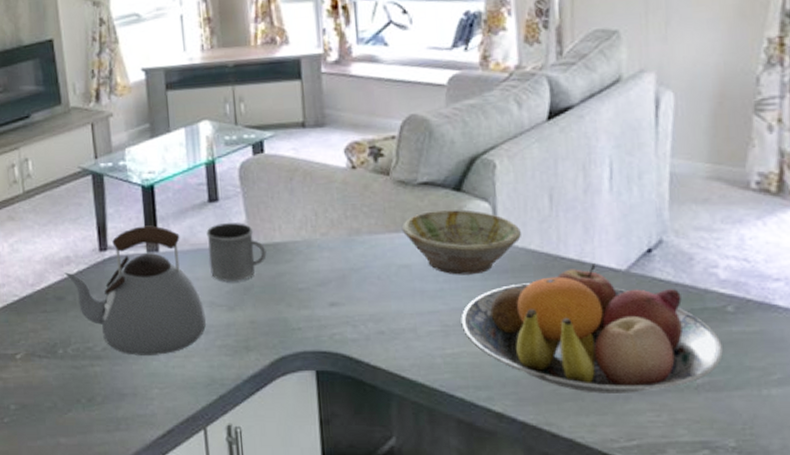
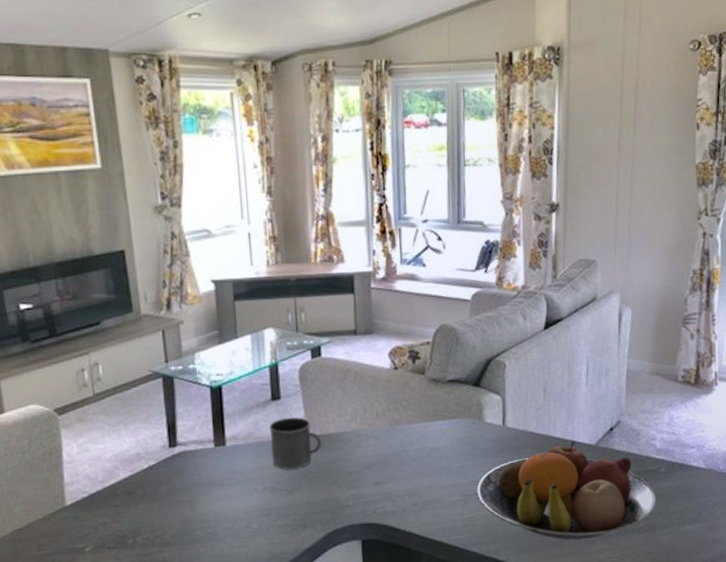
kettle: present [64,225,206,357] -> none [134,422,268,540]
bowl: present [401,209,521,275] -> none [433,401,523,455]

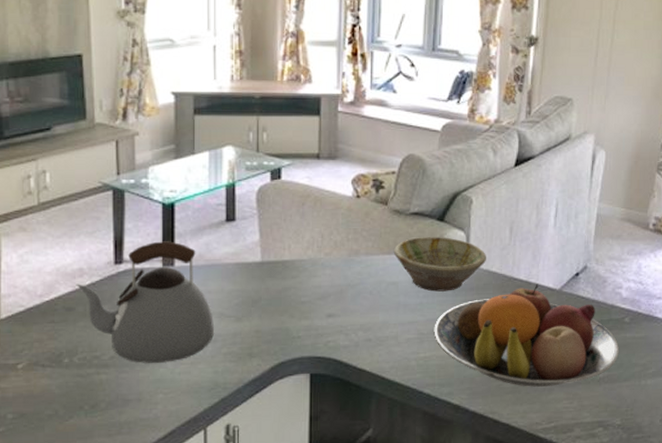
kettle: none [134,422,268,540] -> present [76,241,214,364]
mug: present [269,417,322,470] -> none [221,241,276,296]
bowl: none [433,401,523,455] -> present [393,236,486,292]

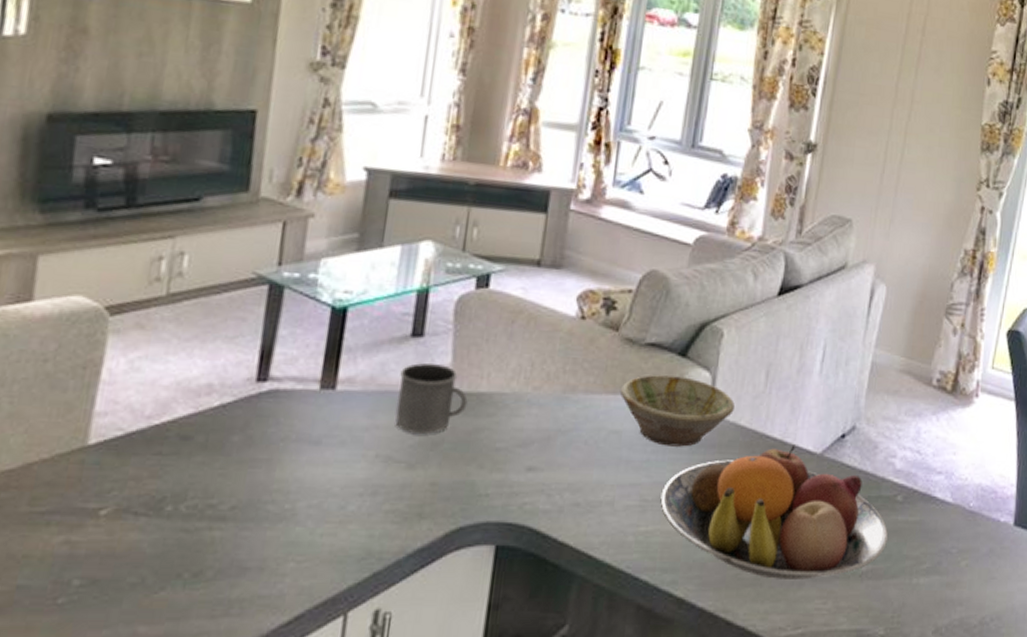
kettle: present [76,241,214,364] -> none [199,355,378,520]
mug: none [221,241,276,296] -> present [395,363,468,435]

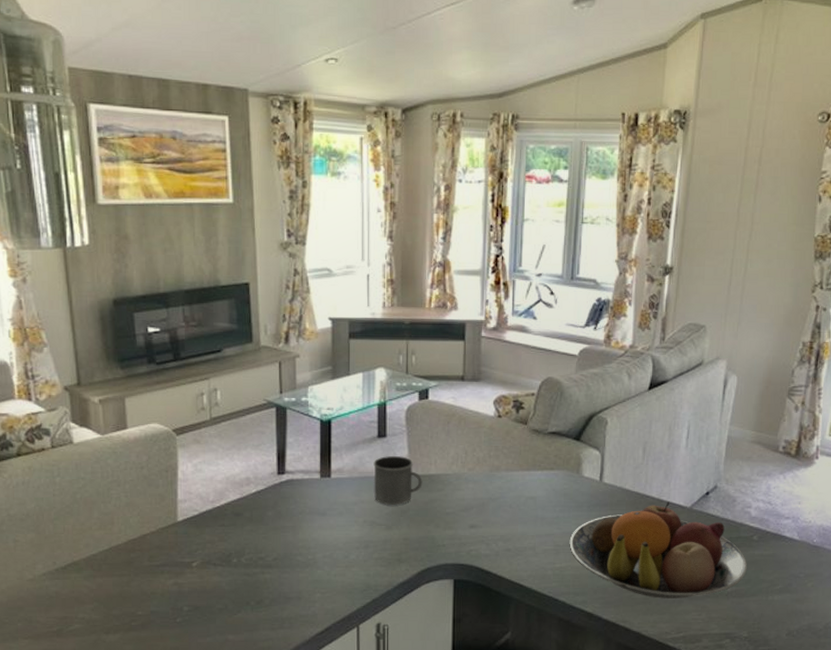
bowl: present [619,374,735,447] -> none [532,454,620,507]

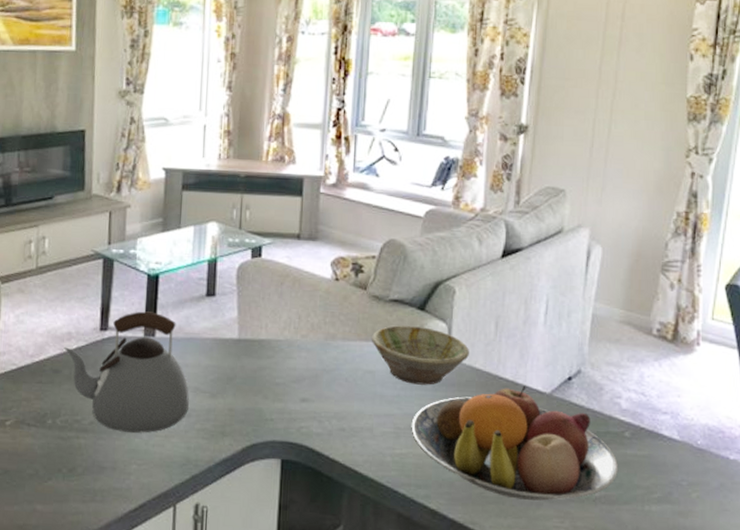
kettle: none [243,454,366,566] -> present [64,311,189,434]
mug: present [373,456,423,506] -> none [199,317,252,372]
bowl: none [532,454,620,507] -> present [371,325,469,385]

